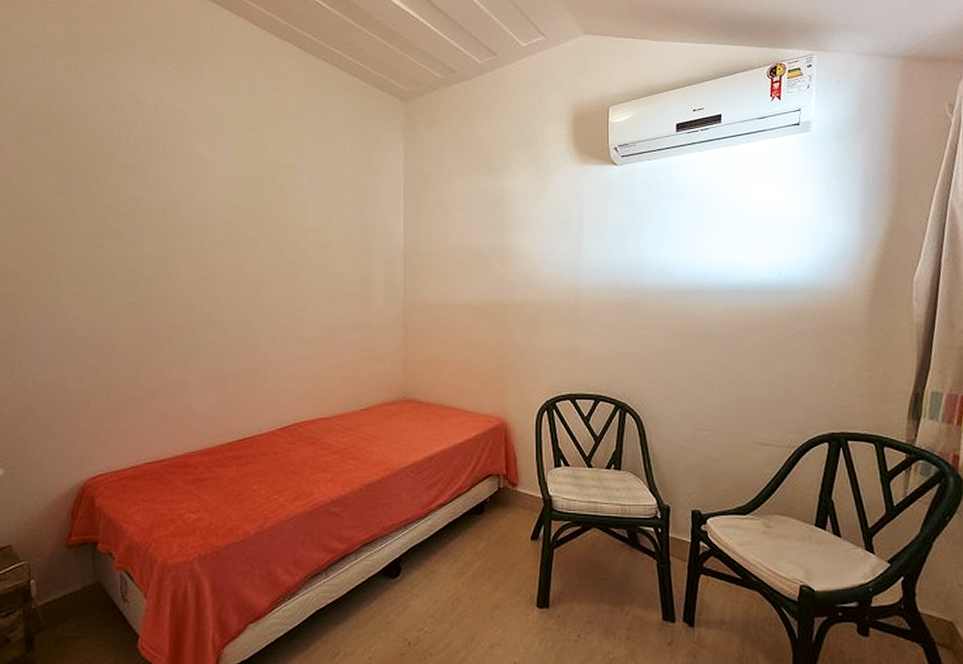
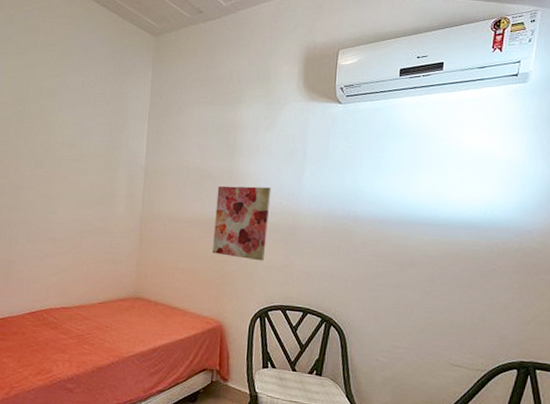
wall art: none [488,263,548,346] -> present [212,186,271,261]

